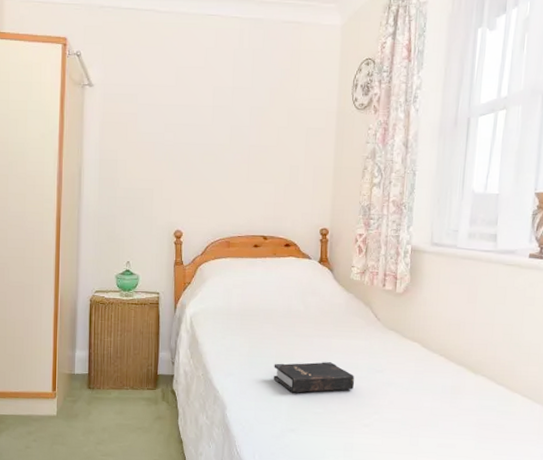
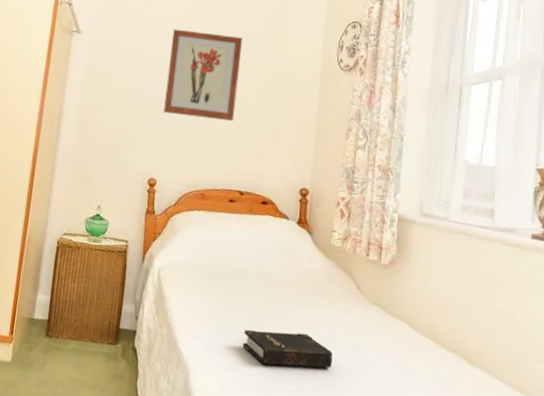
wall art: none [184,76,258,169] -> present [163,29,242,122]

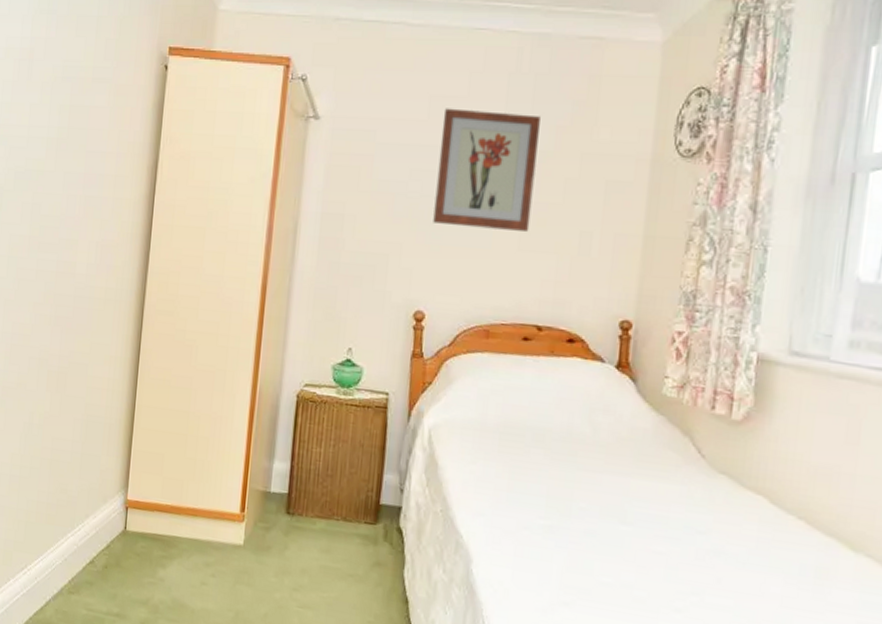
hardback book: present [242,329,333,369] -> none [541,505,663,555]

